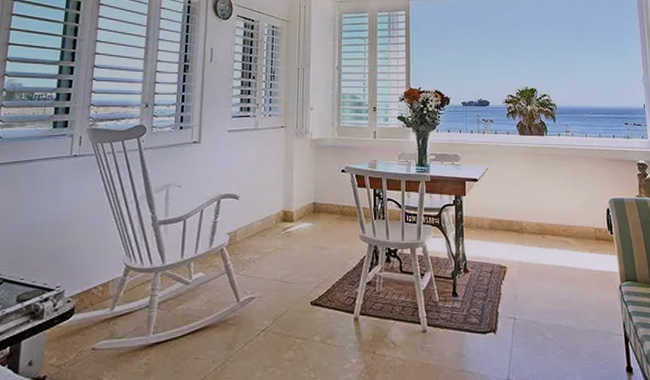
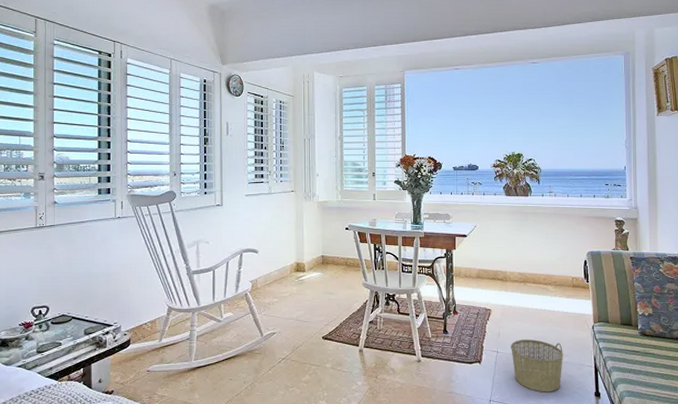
basket: none [530,303,590,369] -> present [511,340,564,393]

